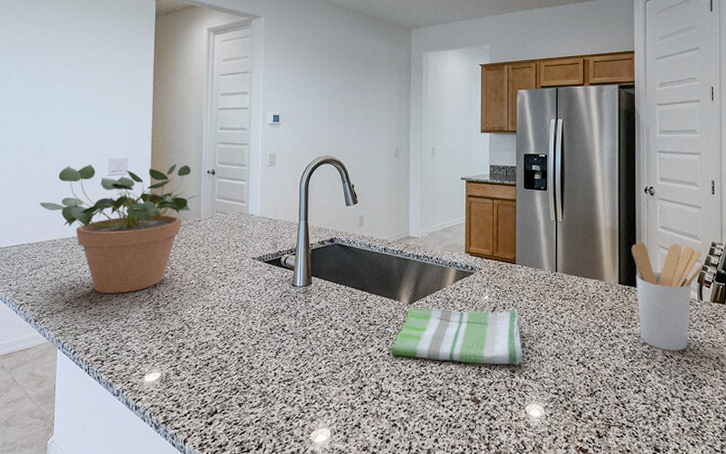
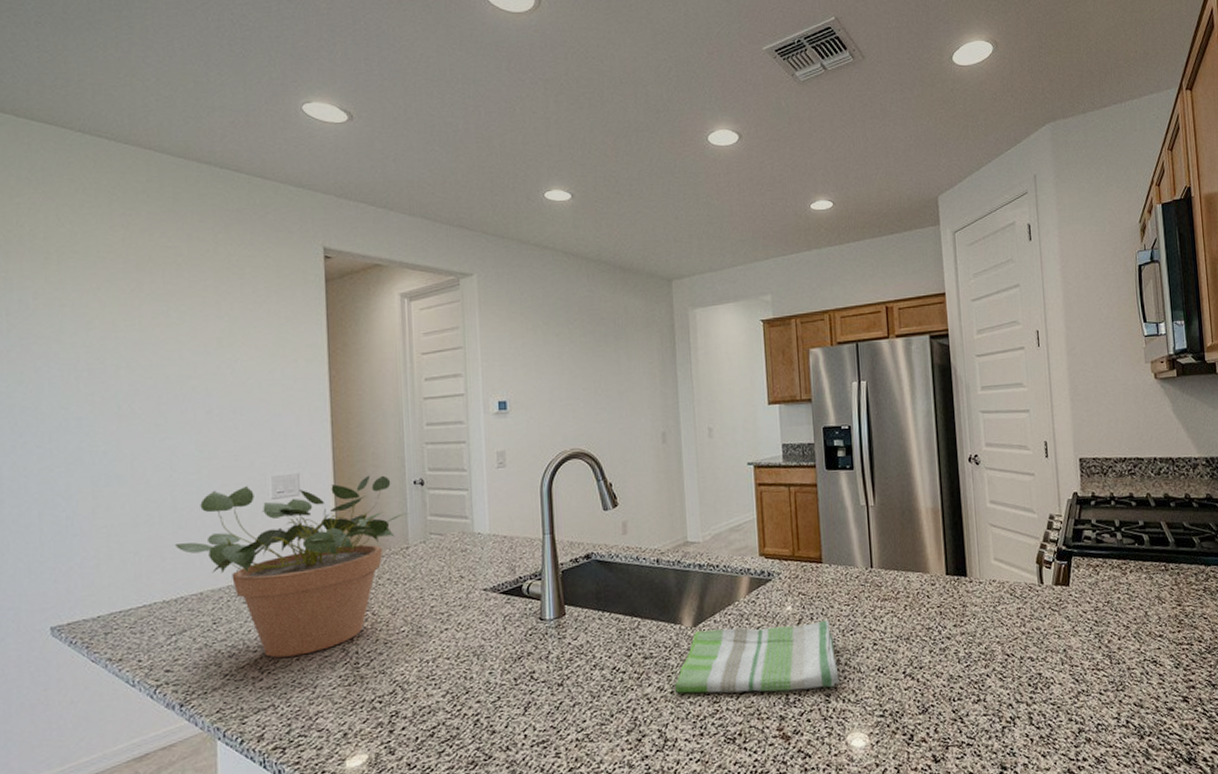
utensil holder: present [631,242,704,351] -> none [958,520,1042,649]

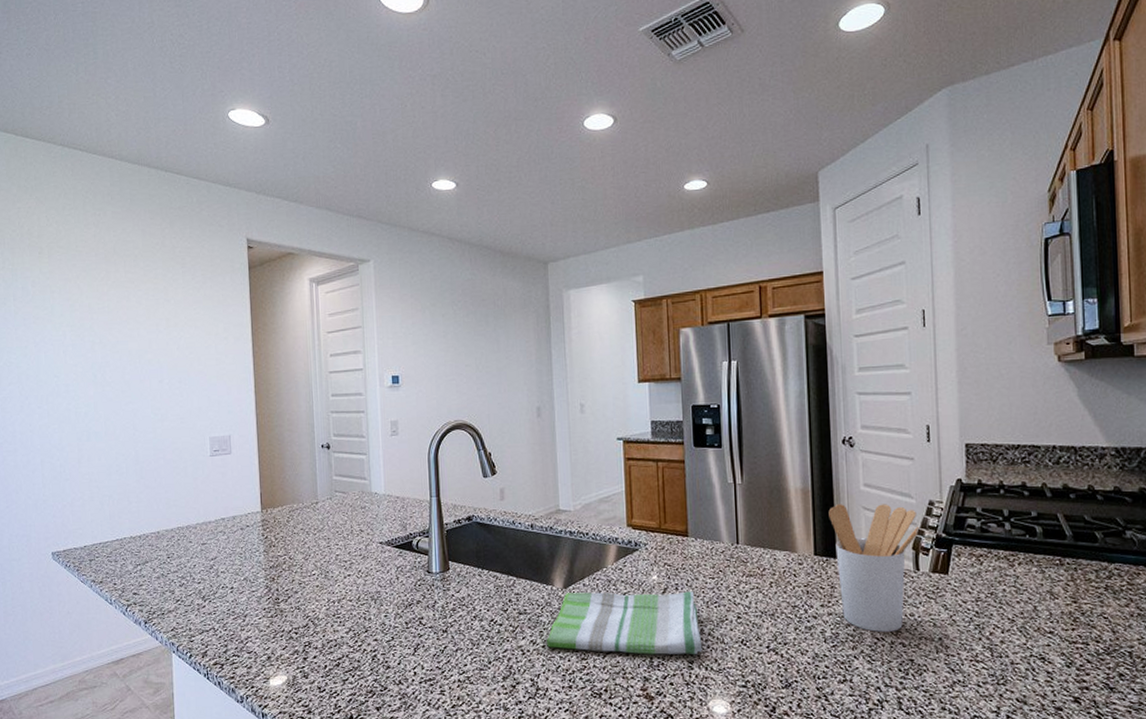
potted plant: present [174,475,409,658] -> none [137,438,318,589]
utensil holder: none [958,520,1042,649] -> present [828,504,920,632]

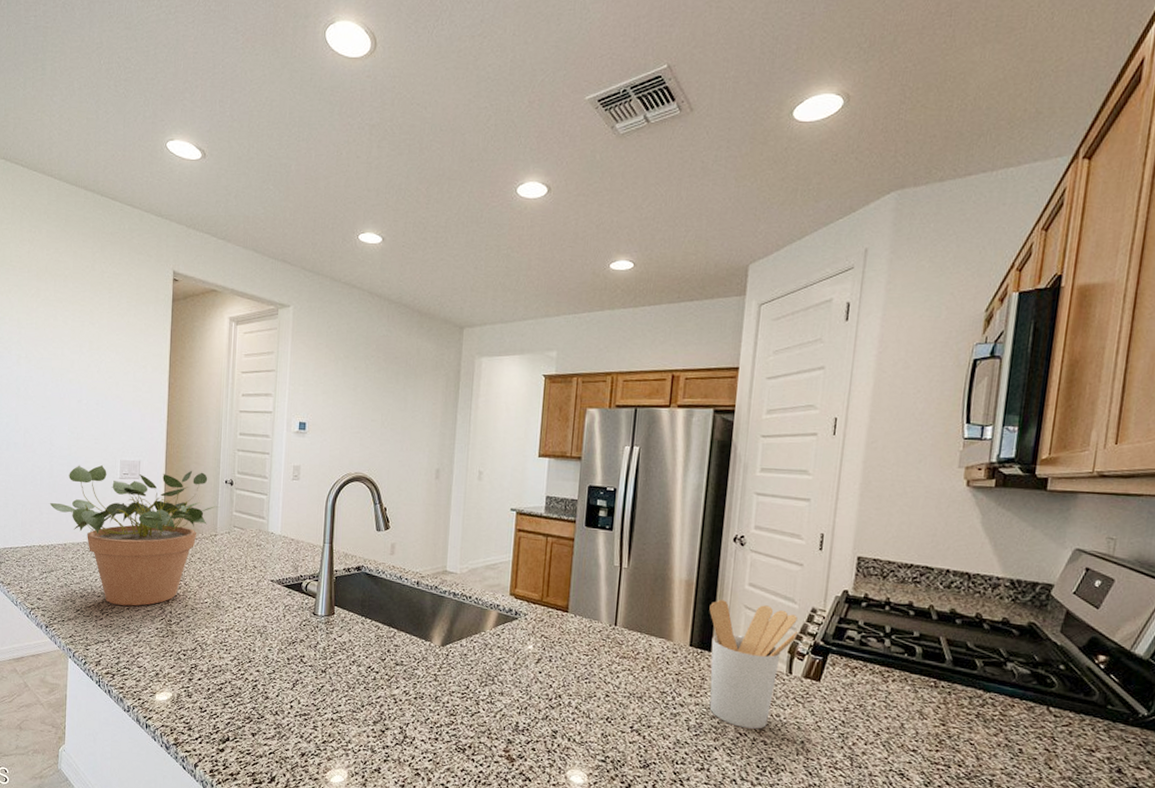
potted plant: none [137,438,318,589] -> present [49,464,220,606]
dish towel: present [547,591,703,655] -> none [419,651,569,726]

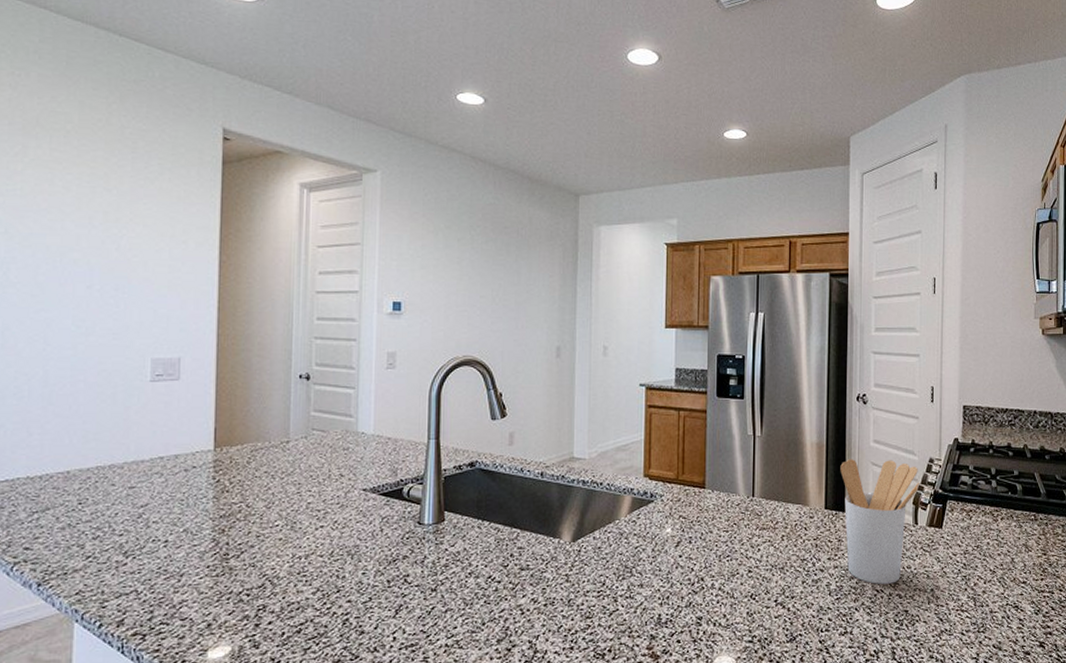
potted plant: present [49,464,220,606] -> none [42,365,292,543]

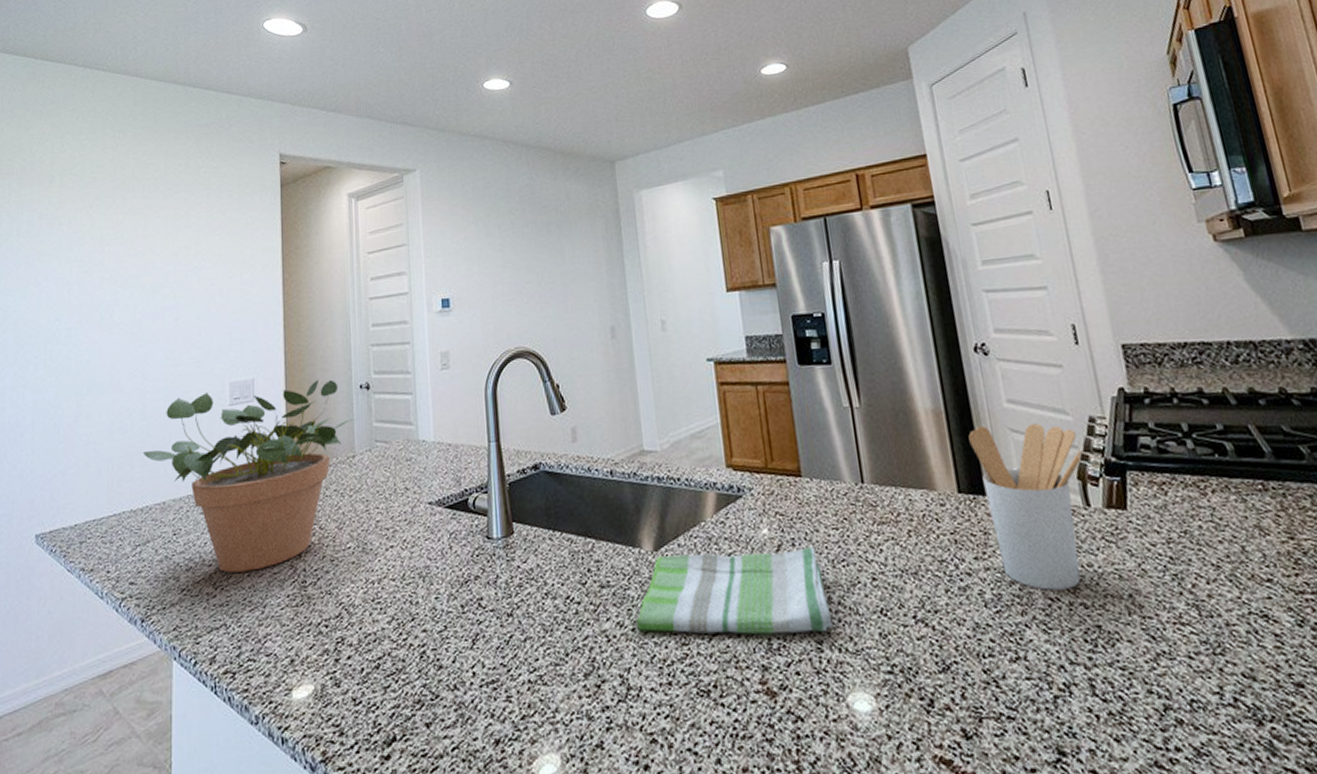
potted plant: none [42,365,292,543] -> present [142,379,356,573]
dish towel: none [549,544,712,612] -> present [637,547,833,635]

